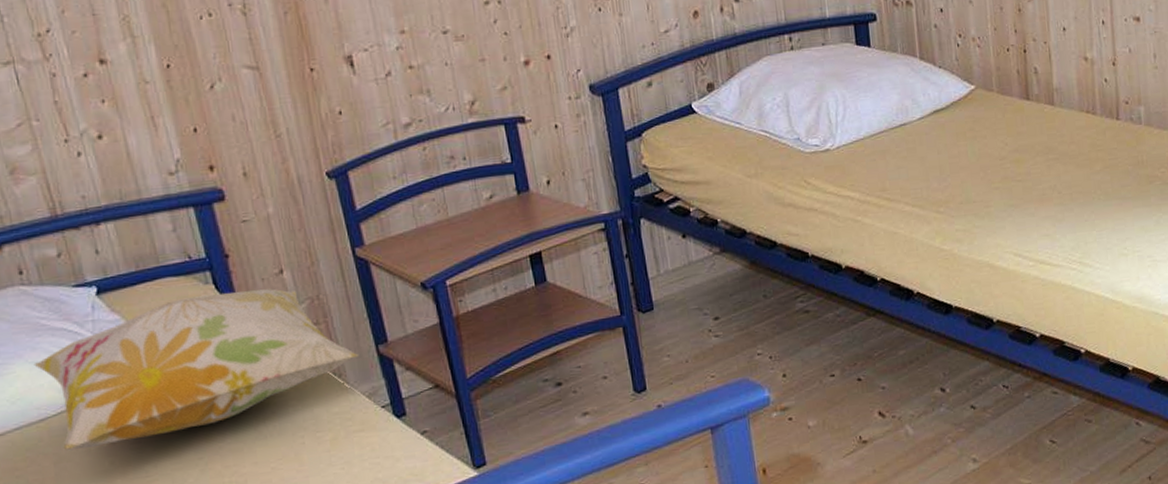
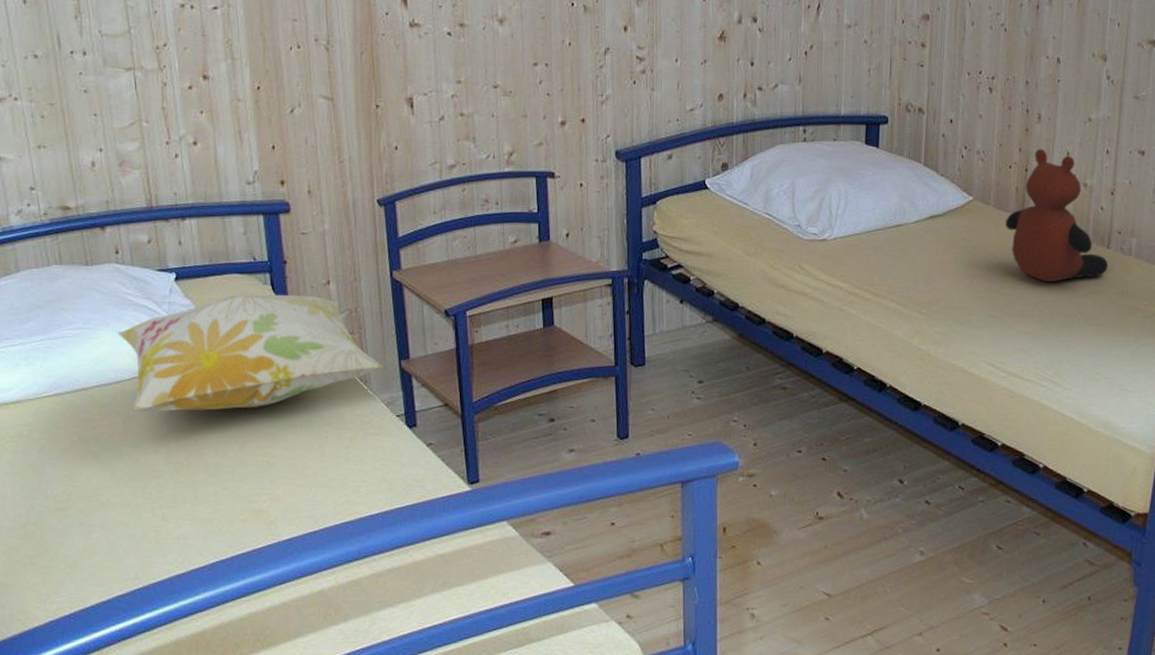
teddy bear: none [1011,27,1121,162] -> present [1005,148,1109,282]

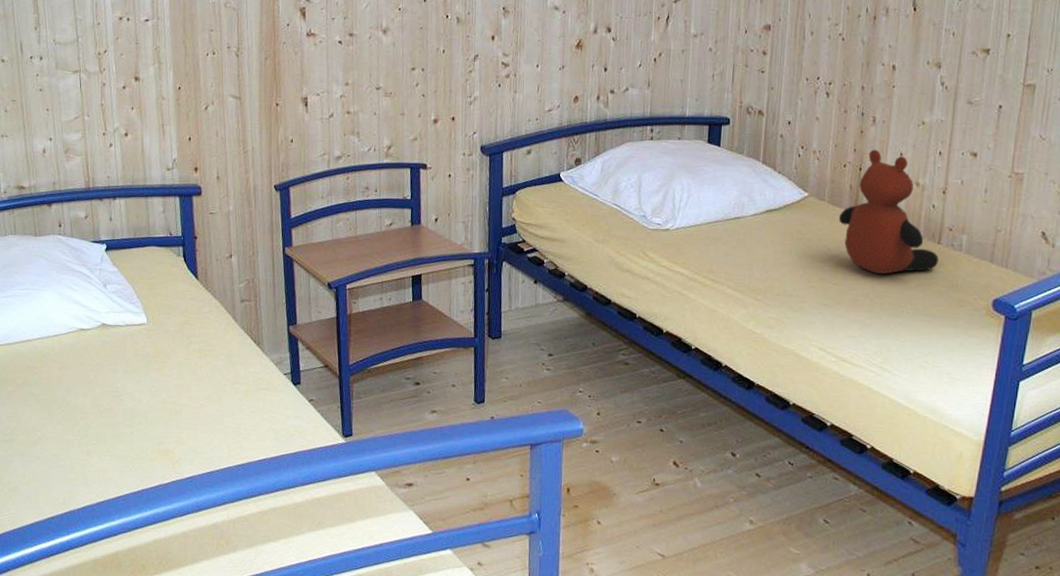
decorative pillow: present [117,294,384,413] -> none [57,264,275,363]

